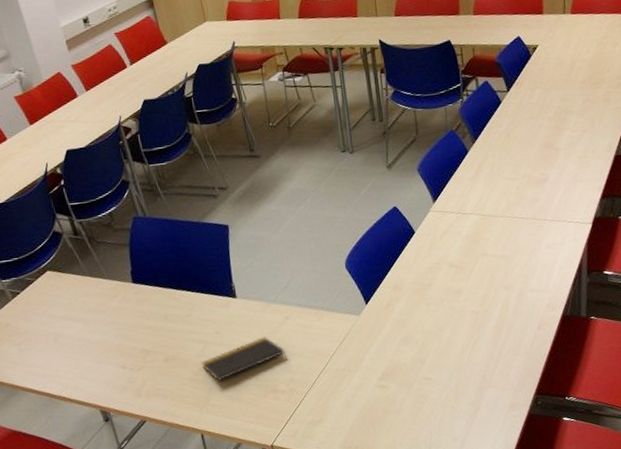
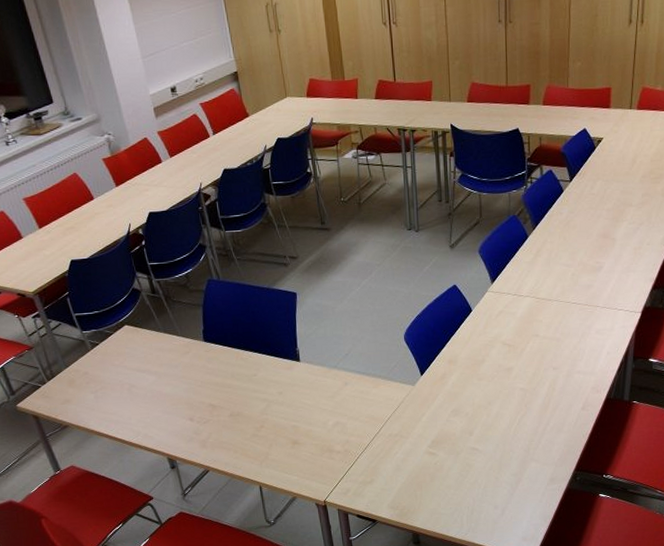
notepad: present [201,337,287,382] -> none [263,400,344,439]

